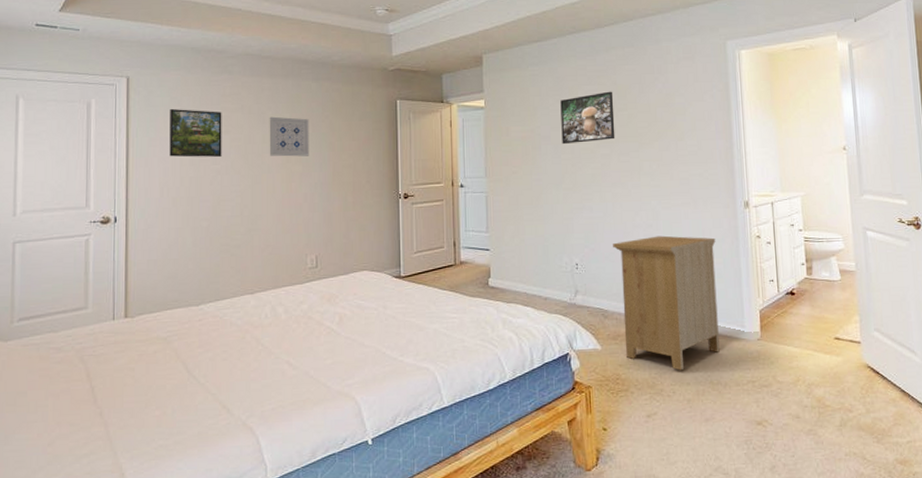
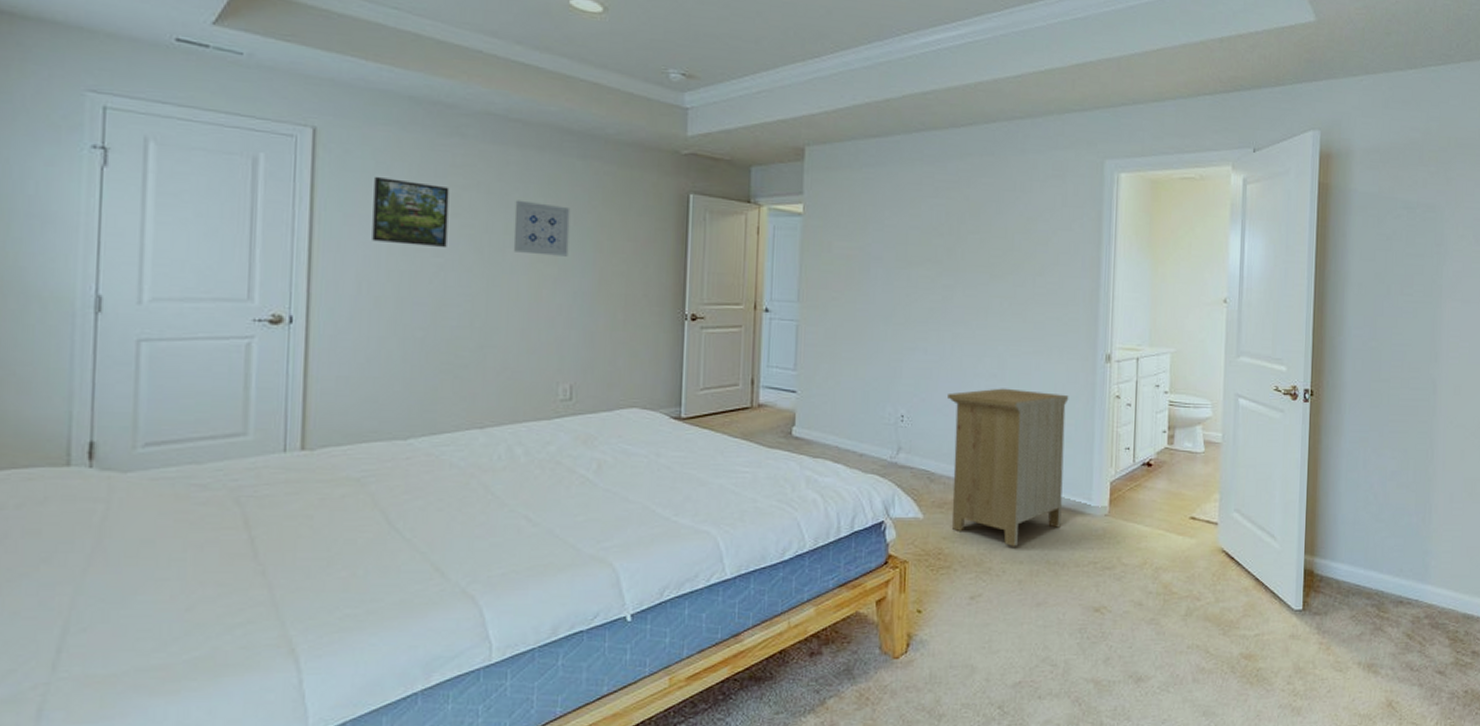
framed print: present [560,91,615,145] -> none [896,208,964,269]

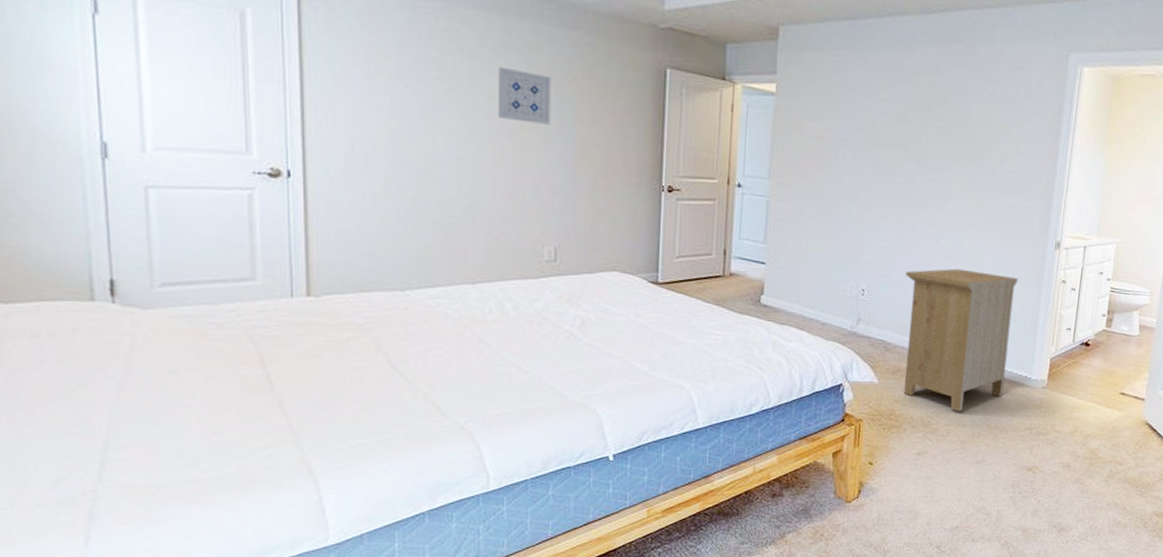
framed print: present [372,176,450,248] -> none [361,36,434,112]

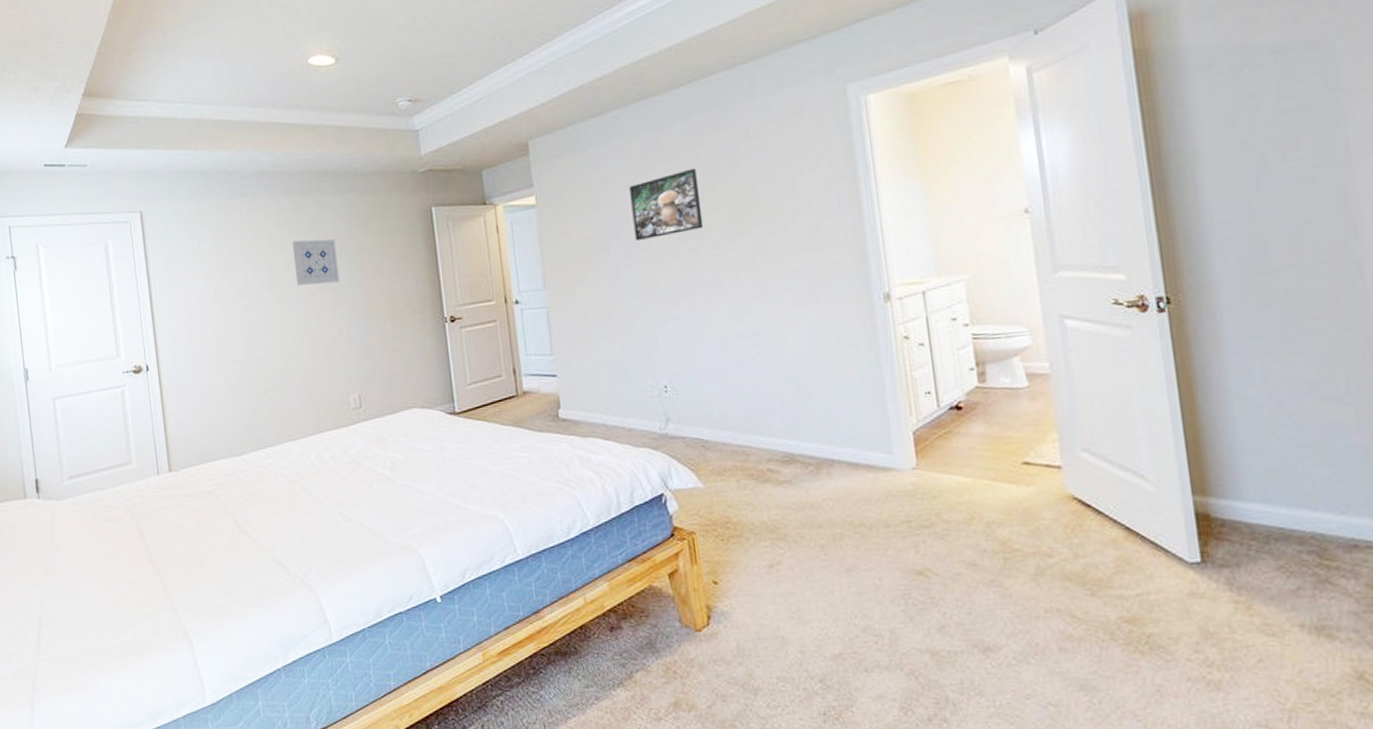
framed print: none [863,94,931,153] -> present [629,168,704,242]
nightstand: present [904,268,1019,412] -> none [710,343,861,511]

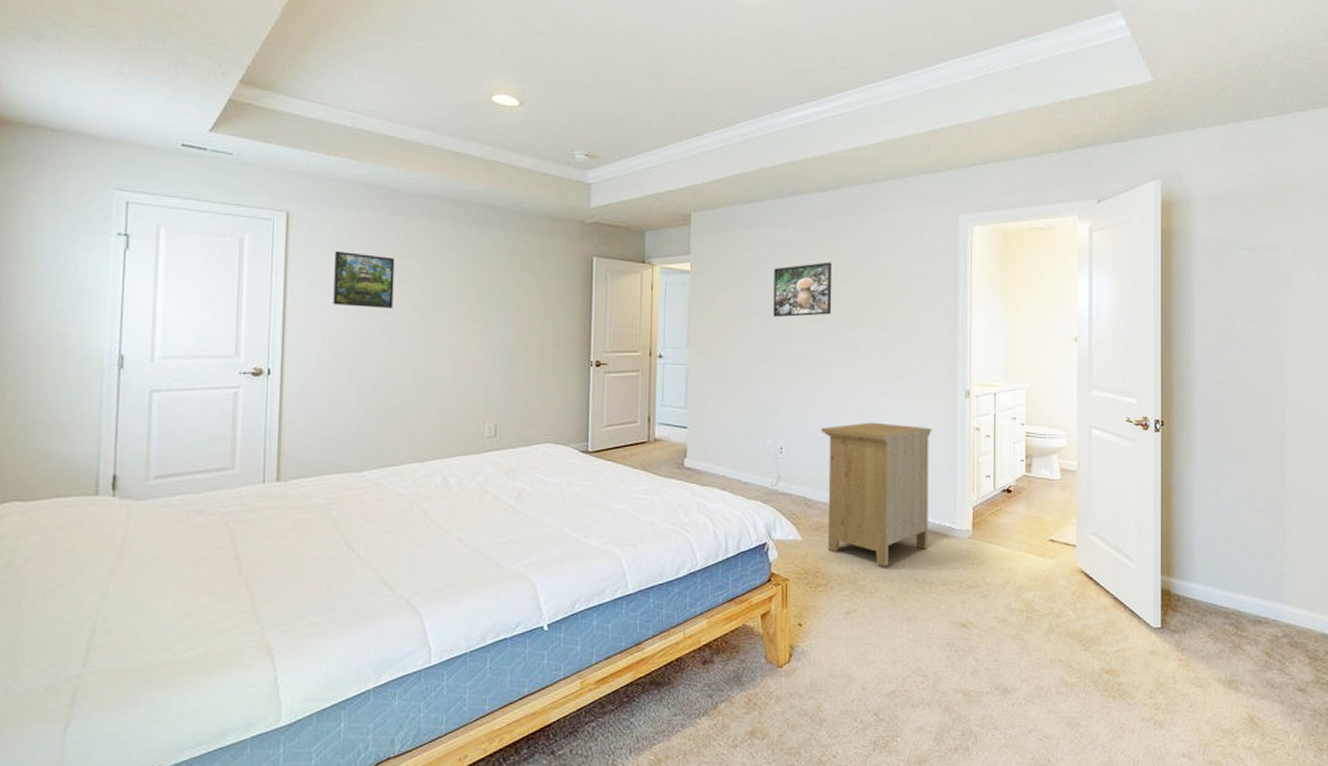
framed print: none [187,240,247,296] -> present [333,250,395,309]
wall art: present [292,239,340,286] -> none [447,267,494,314]
nightstand: none [710,343,861,511] -> present [821,422,932,567]

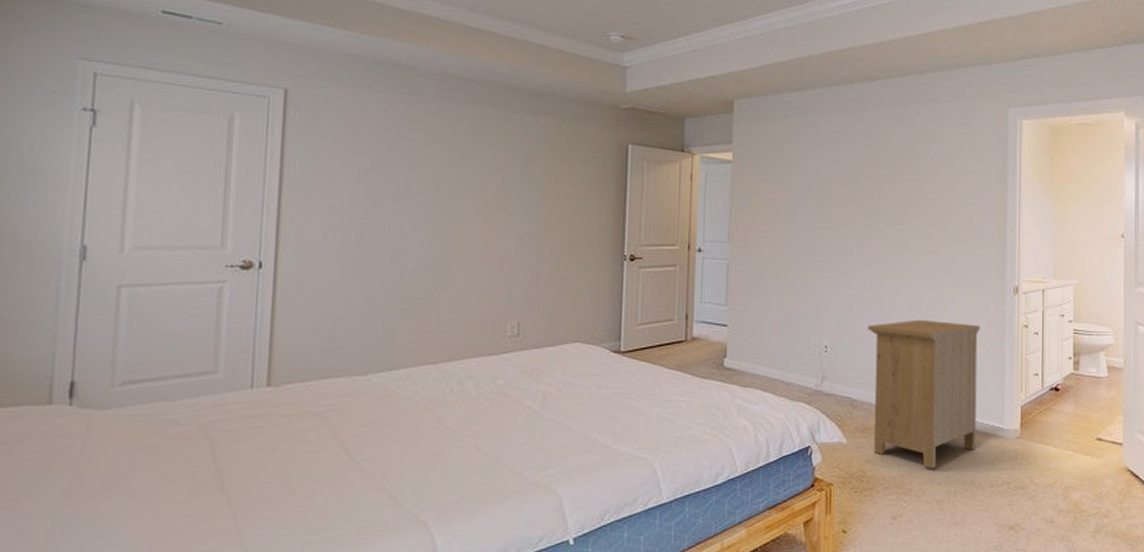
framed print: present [333,250,395,309] -> none [336,132,409,198]
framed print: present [773,262,833,318] -> none [819,154,881,211]

